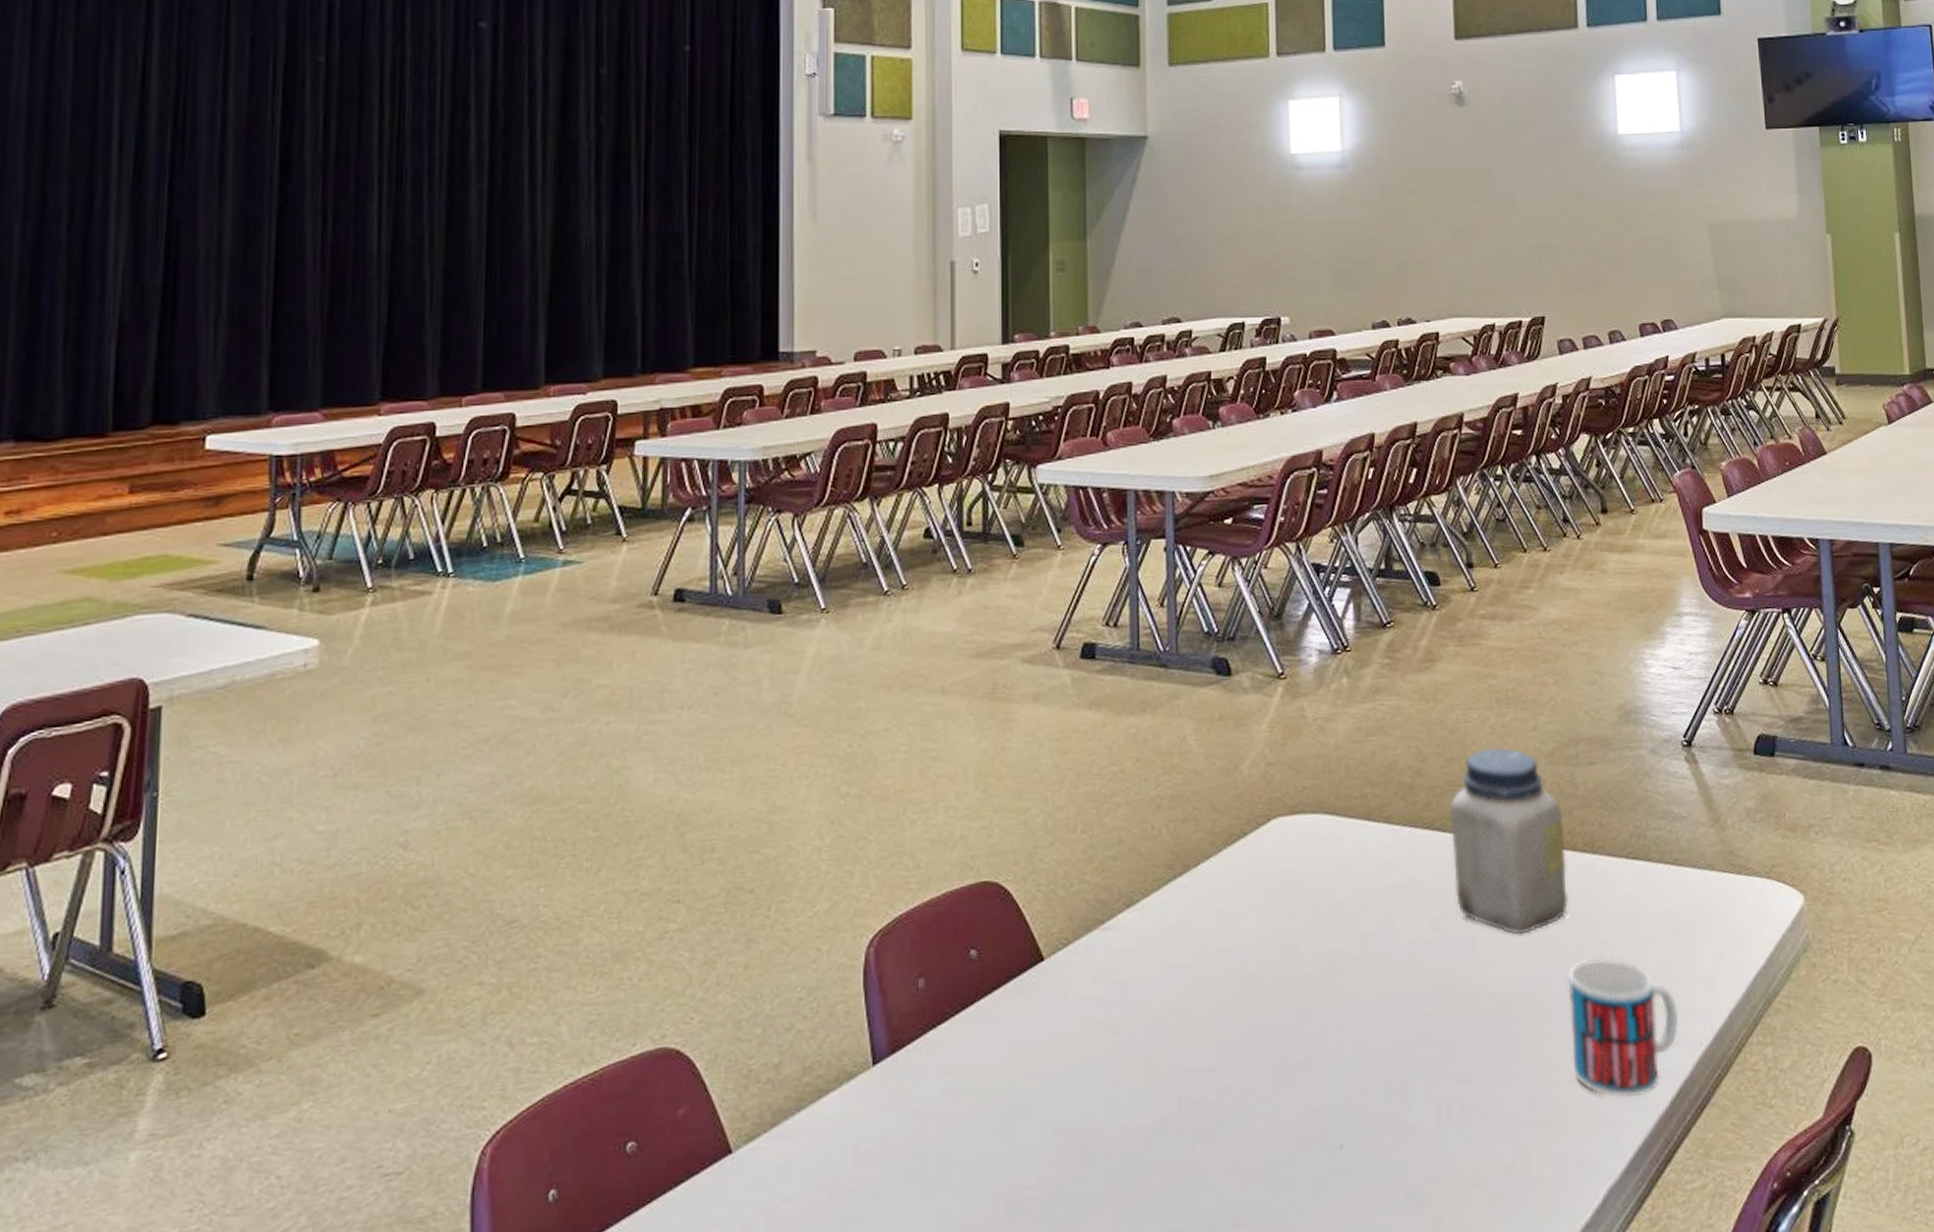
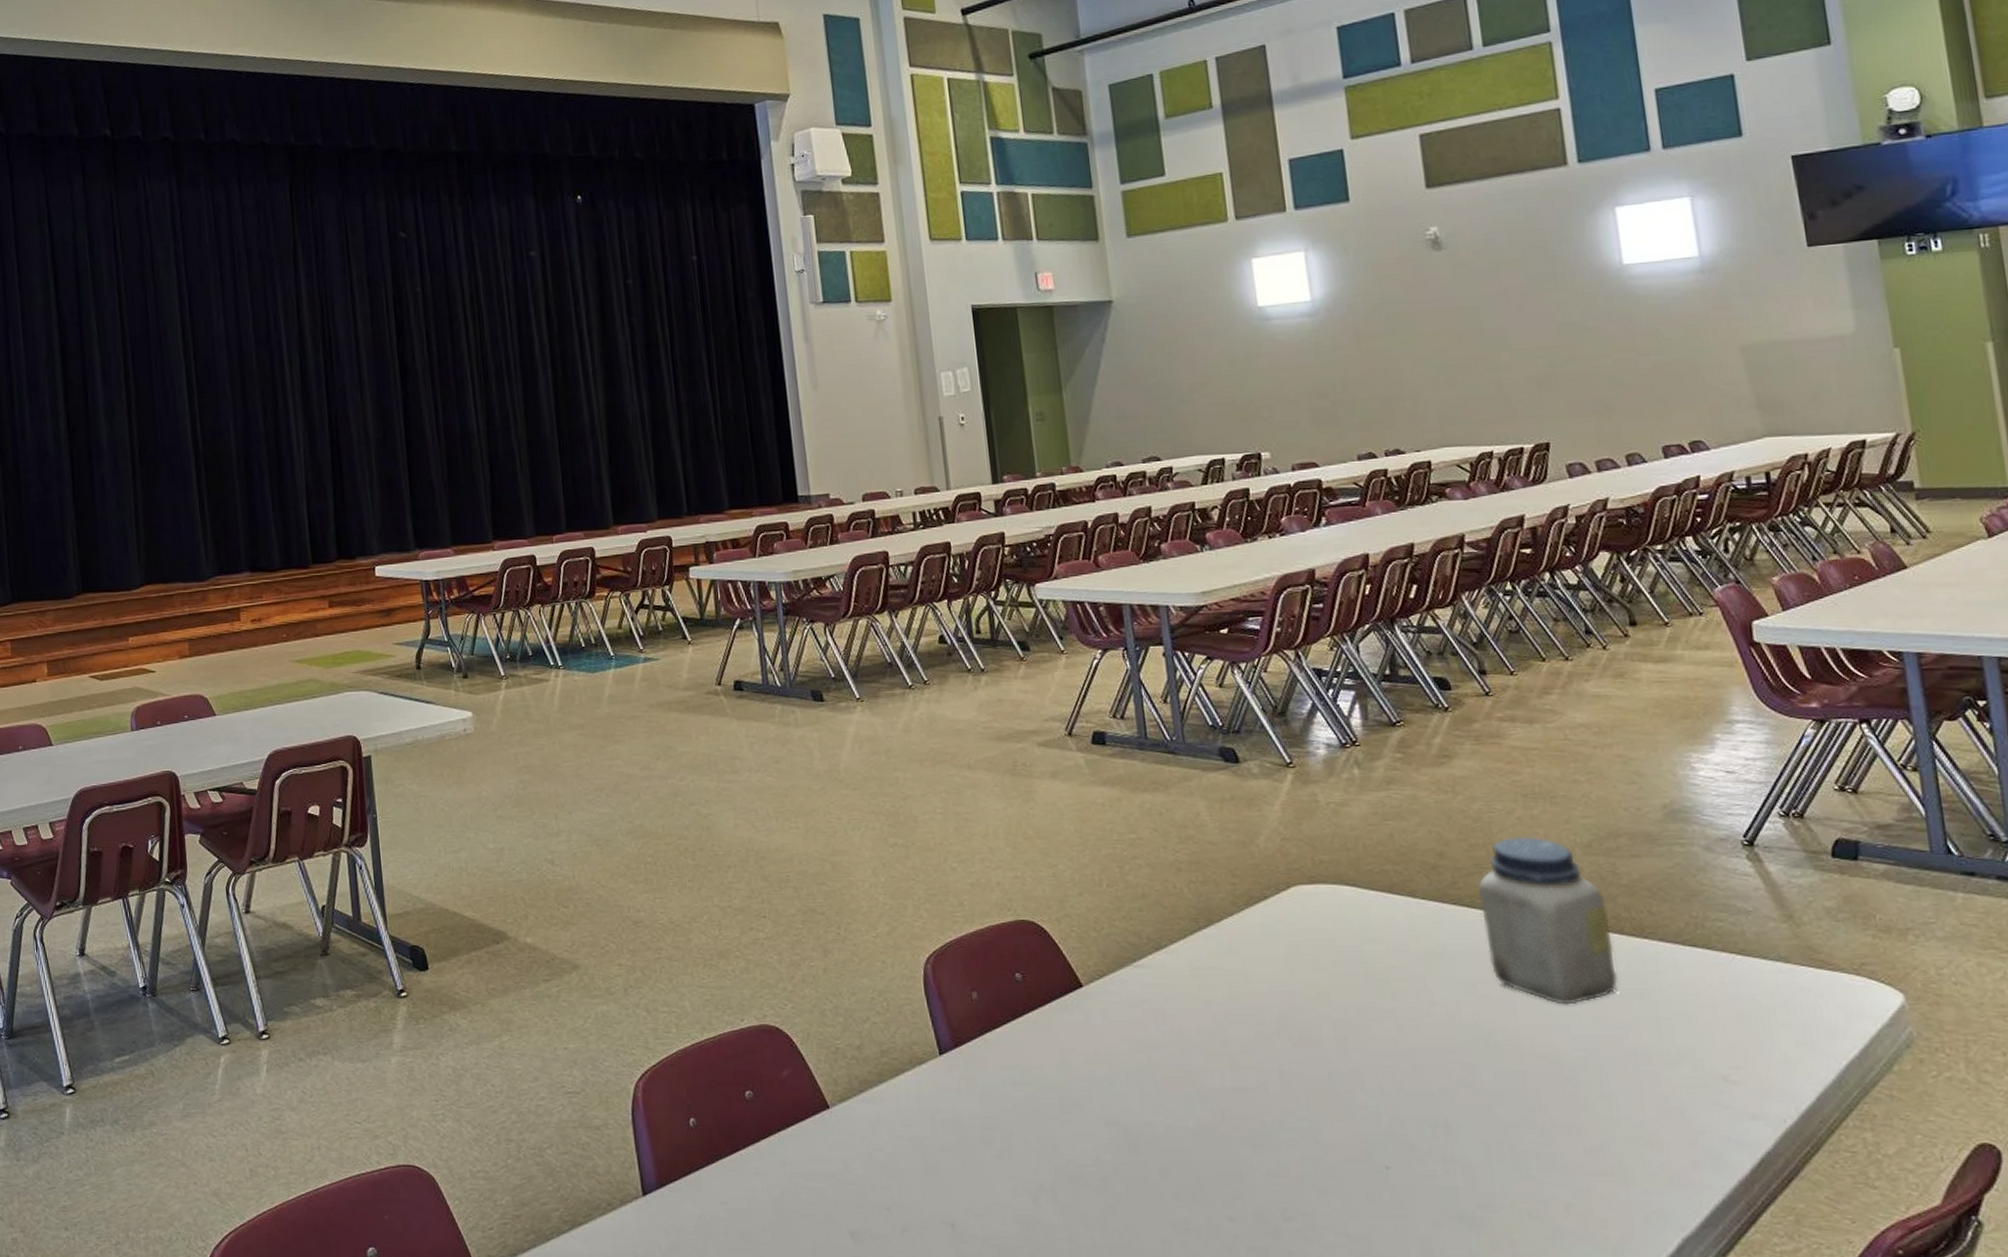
mug: present [1568,957,1679,1098] -> none [1622,1032,1756,1161]

